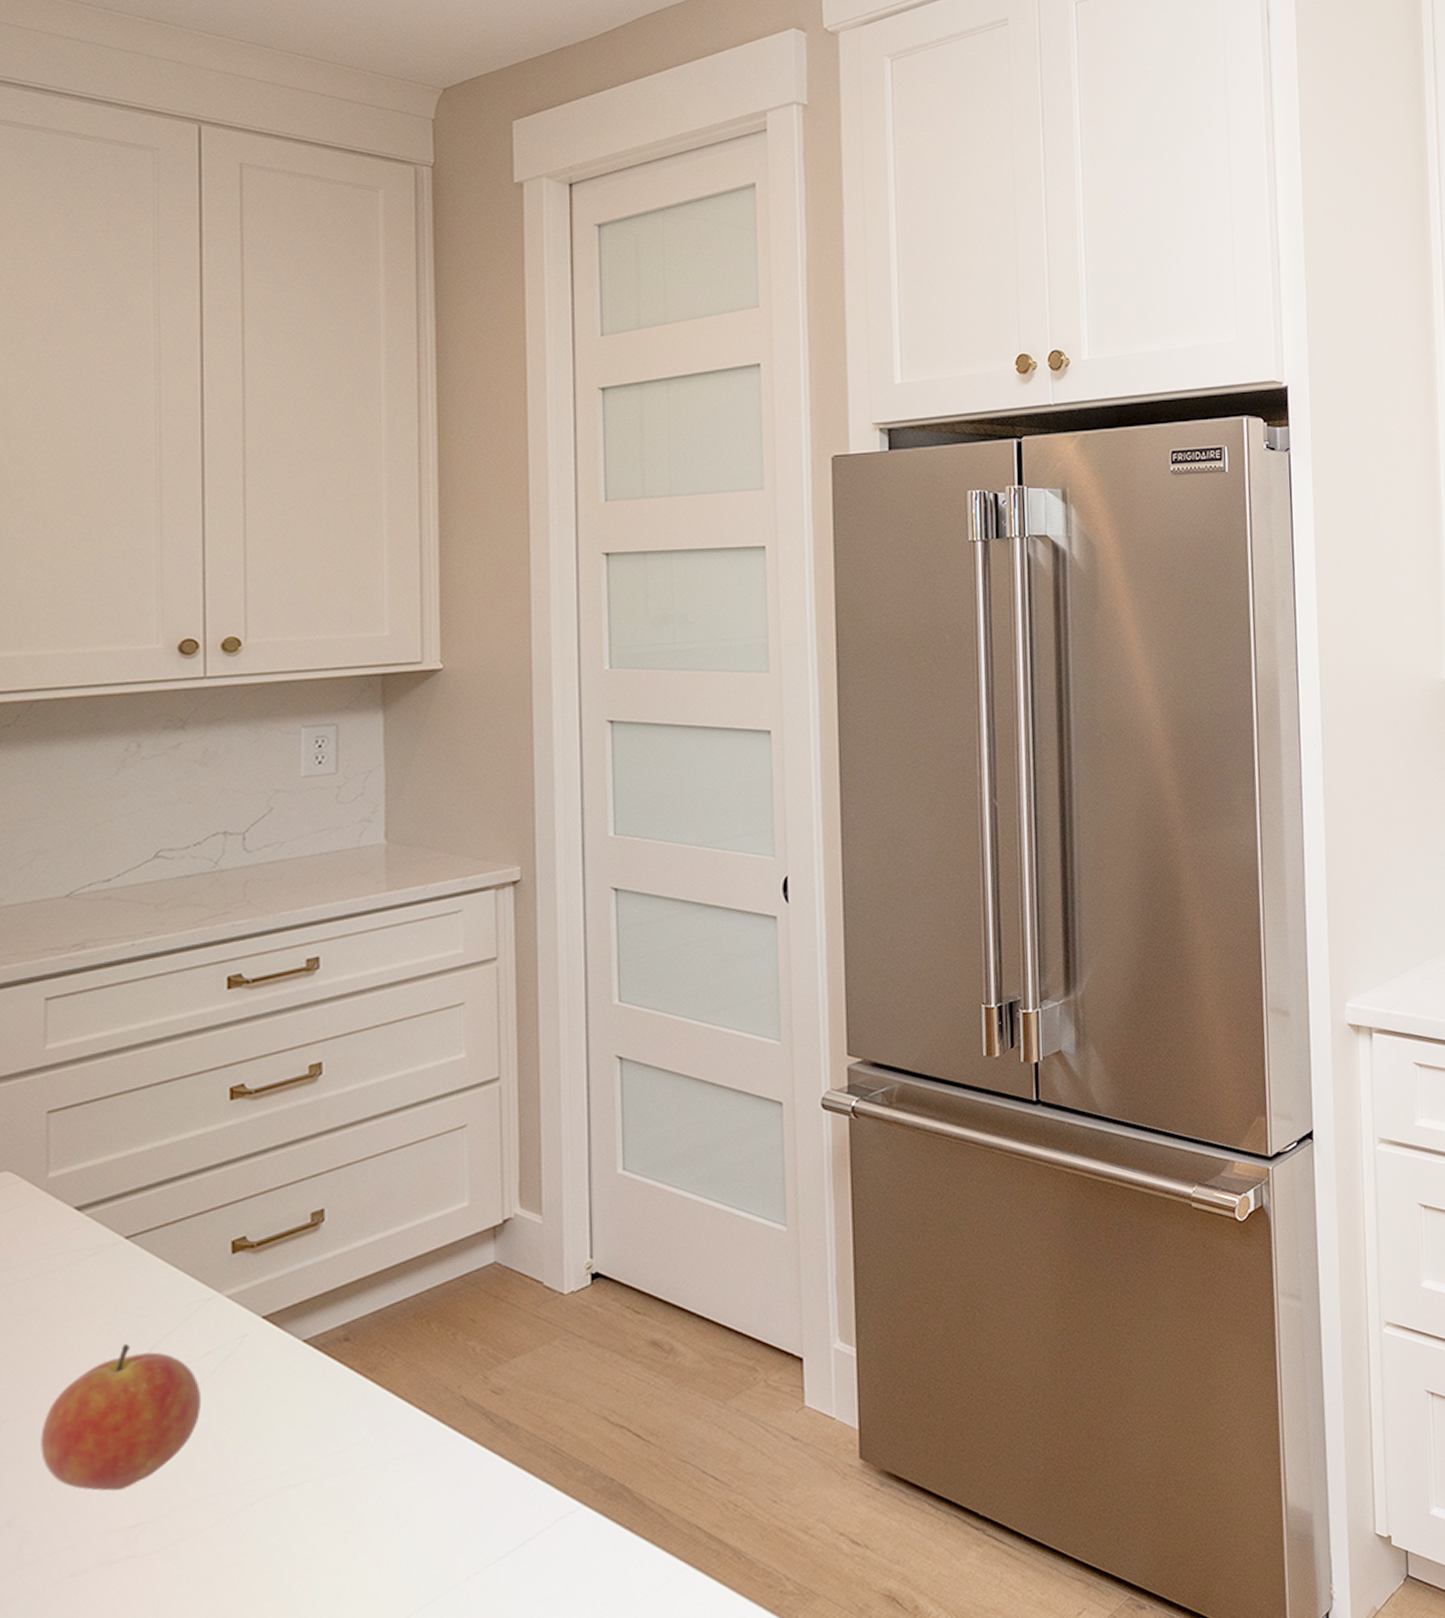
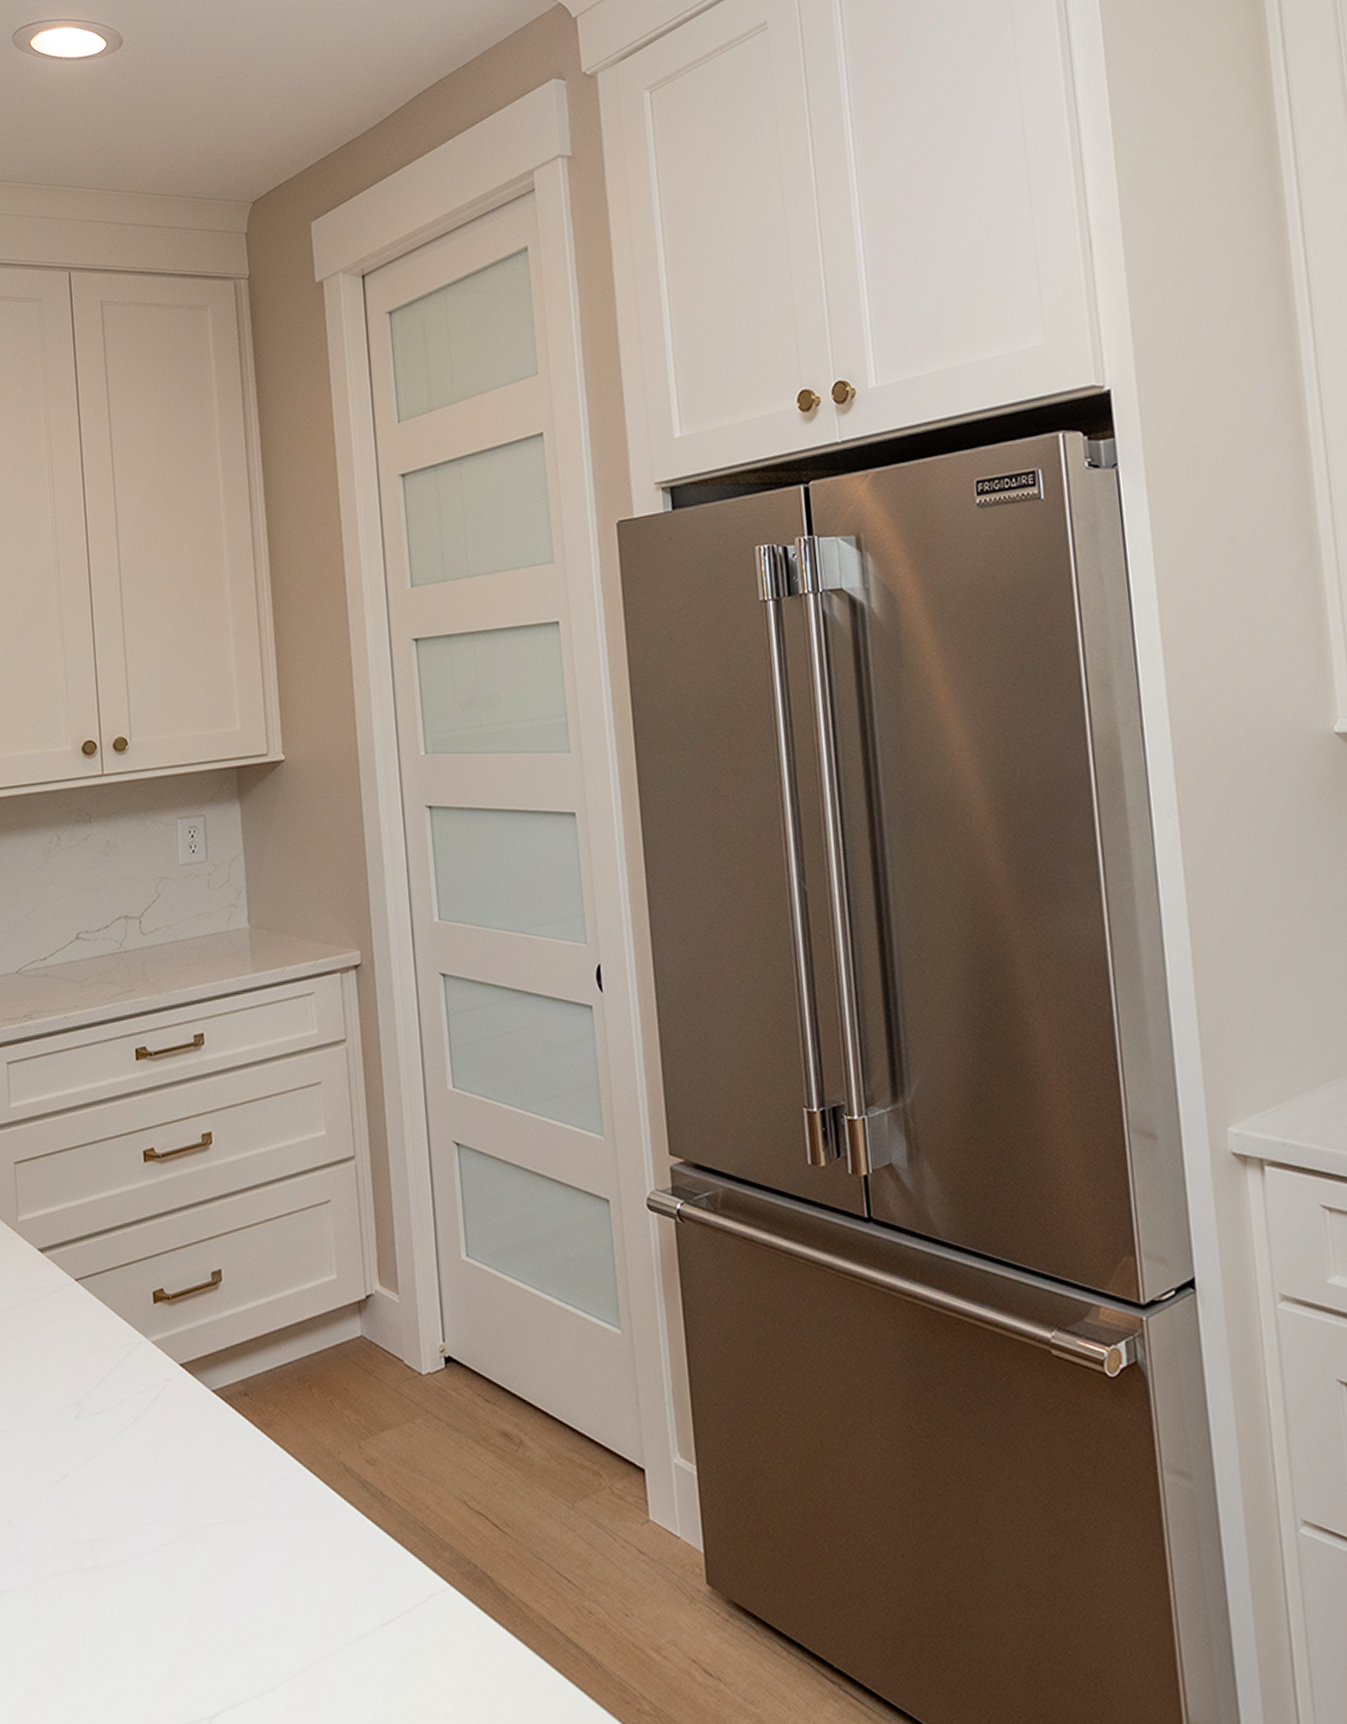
fruit: present [41,1343,202,1491] -> none [26,1374,139,1505]

